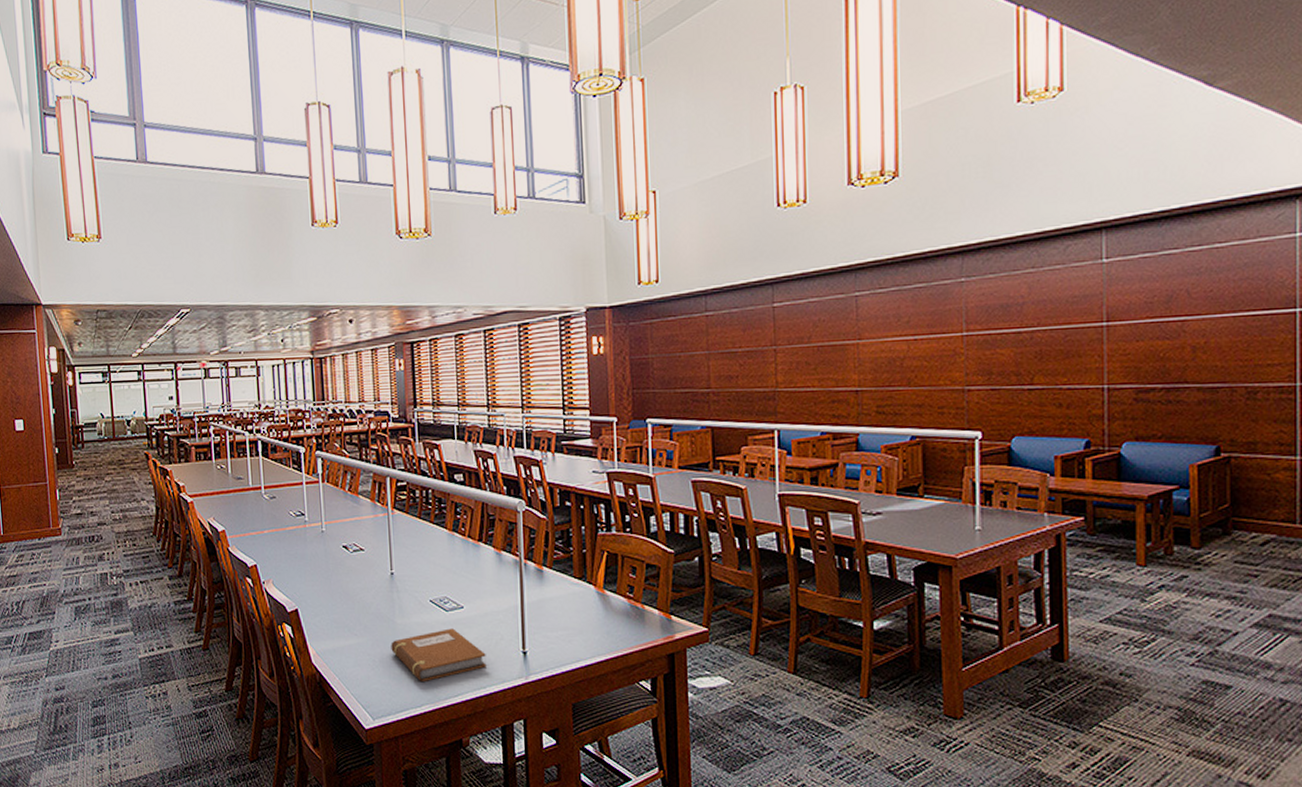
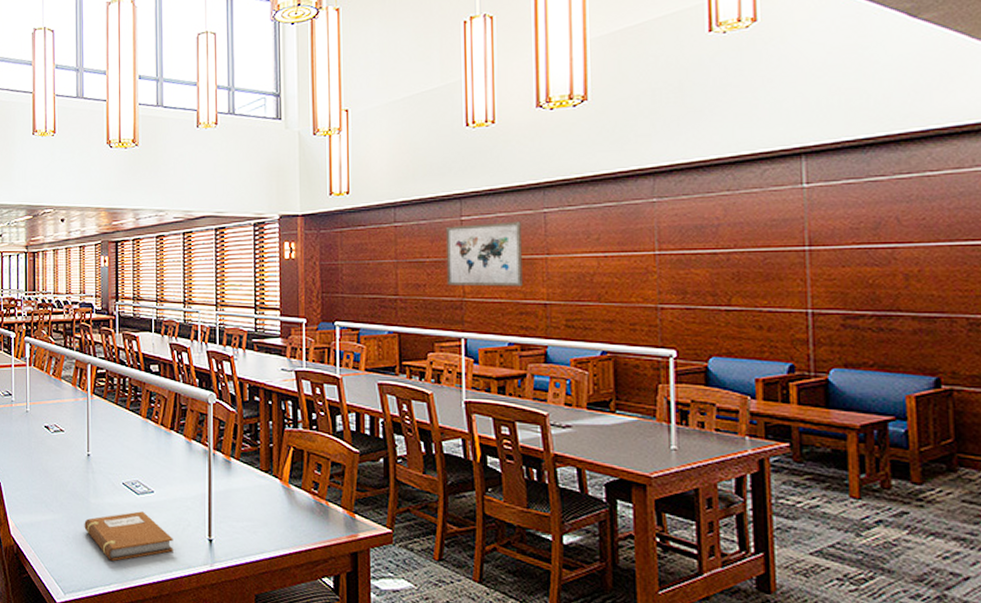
wall art: none [757,306,834,376] -> present [445,221,523,287]

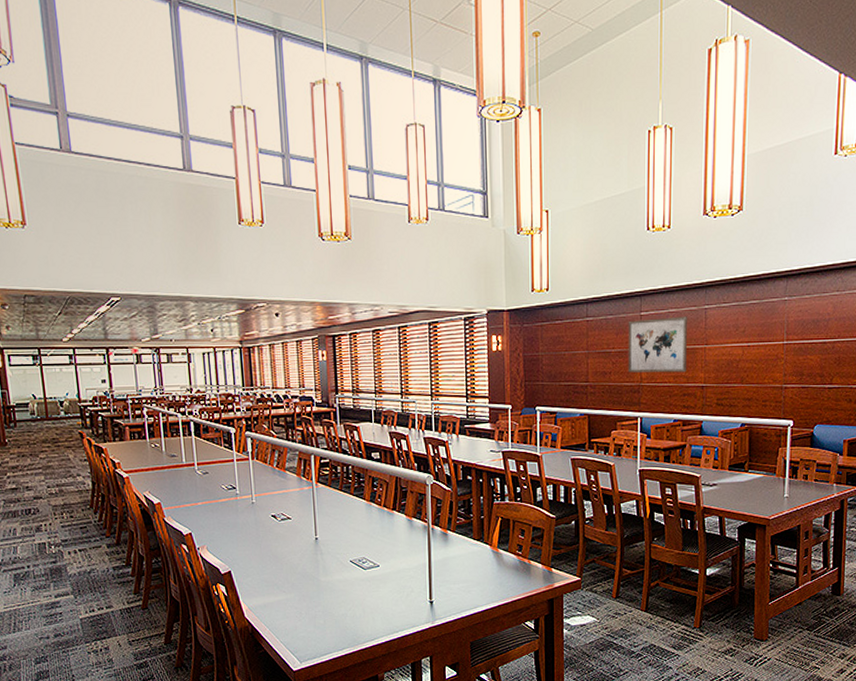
notebook: present [84,511,173,561] -> none [315,584,399,629]

